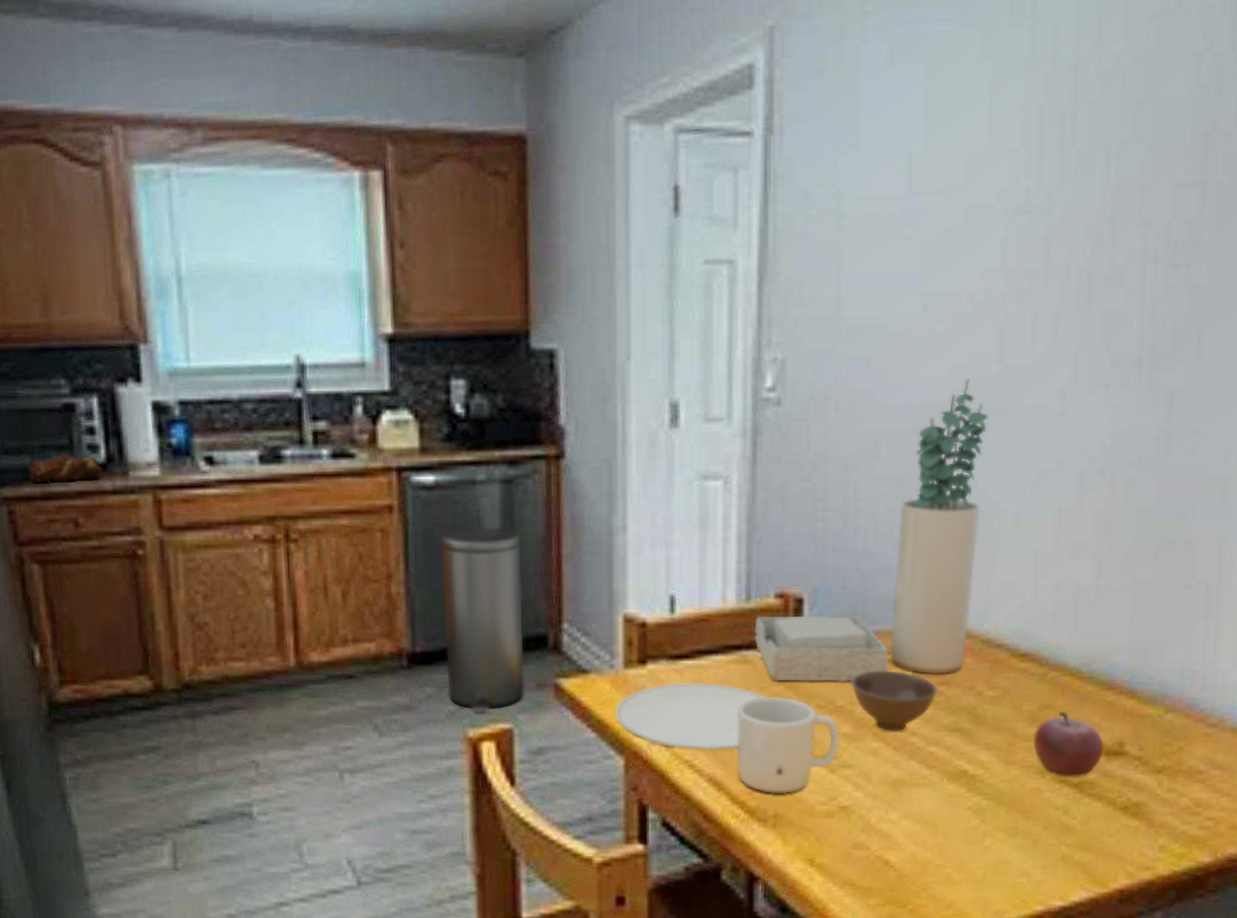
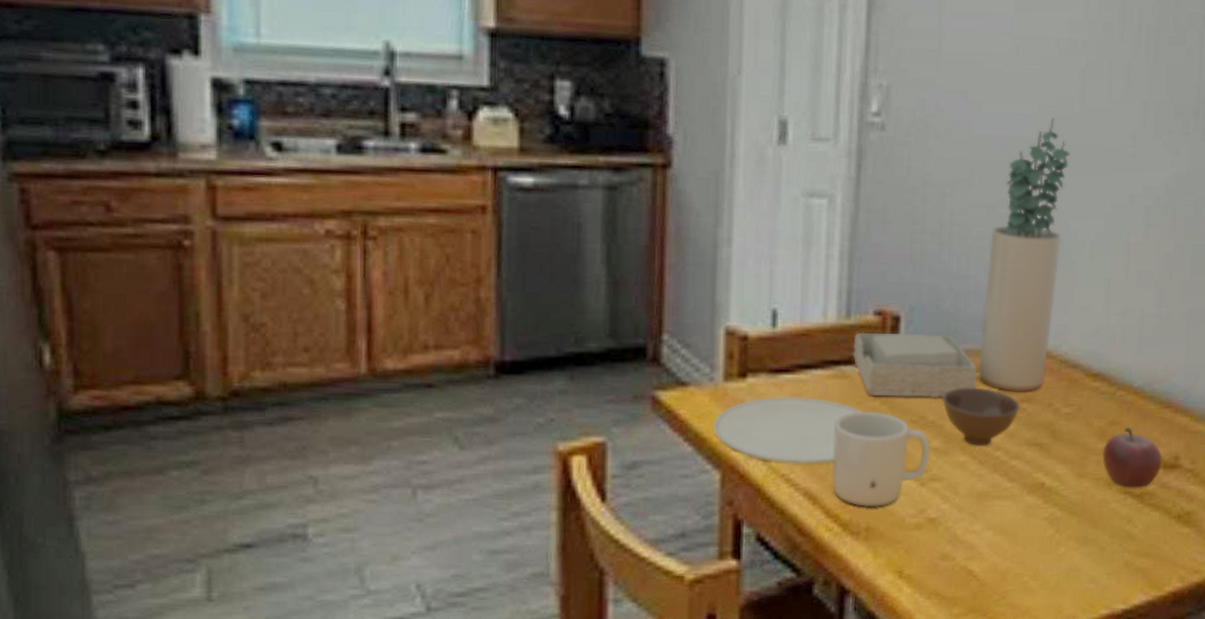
bread loaf: present [28,453,103,483] -> none [50,127,146,160]
pedal bin: present [440,527,524,712] -> none [536,233,623,425]

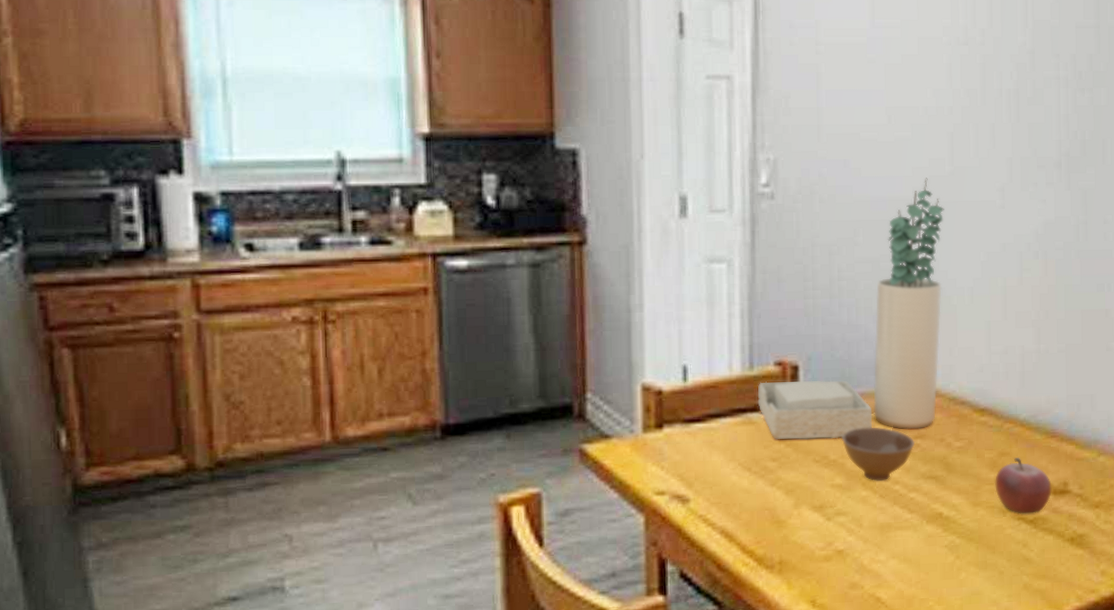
plate: present [713,396,862,464] -> none [635,443,769,506]
mug: present [831,411,930,507] -> none [745,453,834,542]

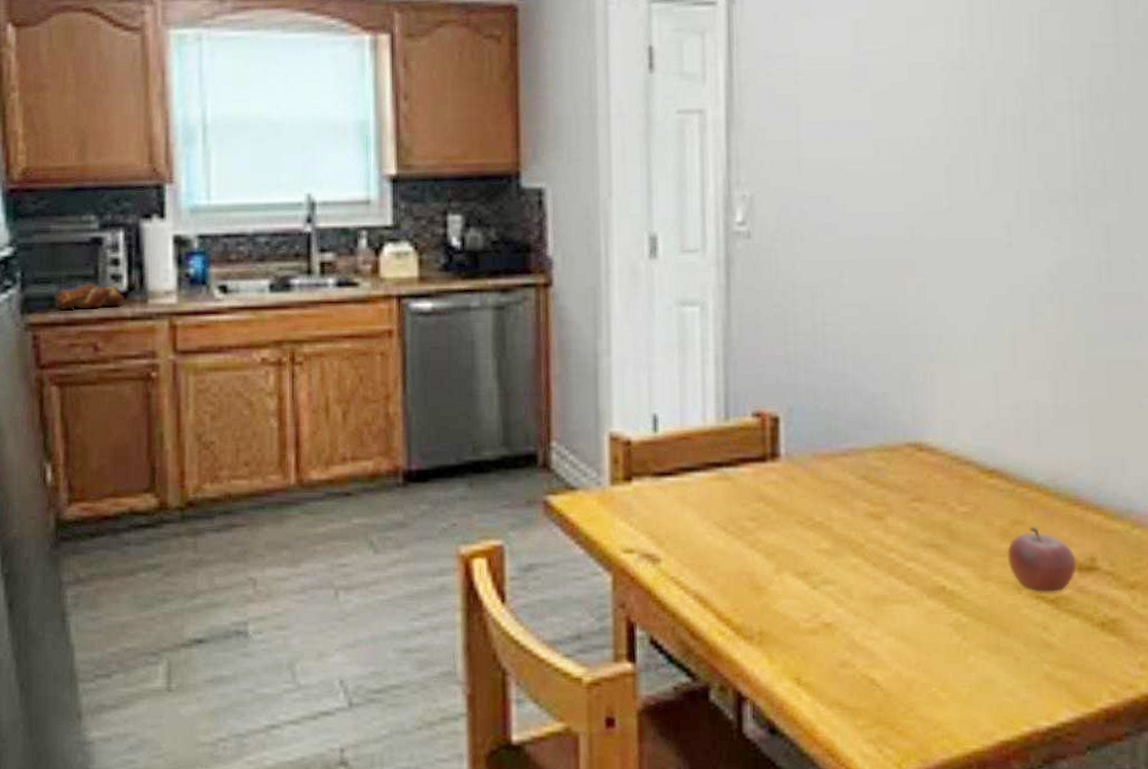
bread loaf: none [63,241,141,269] -> present [55,282,124,310]
napkin holder: present [757,380,874,439] -> none [734,433,865,499]
bowl: present [841,427,916,481] -> none [828,487,913,547]
vase: present [873,178,944,430] -> none [863,214,942,491]

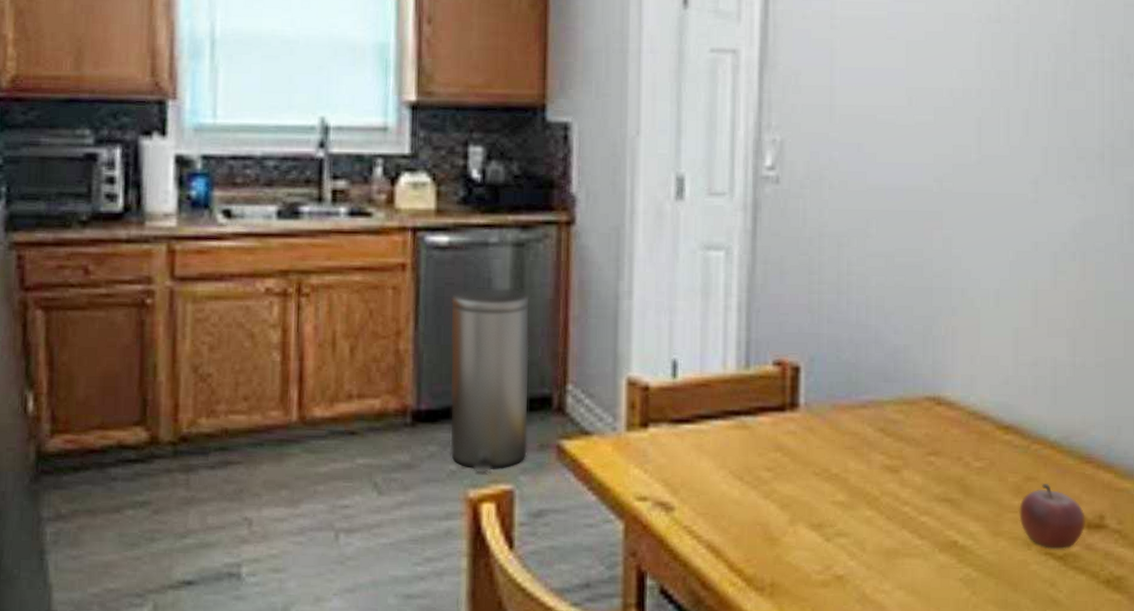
bread loaf: present [55,282,124,310] -> none [43,201,119,229]
pedal bin: none [436,350,515,529] -> present [450,288,529,473]

